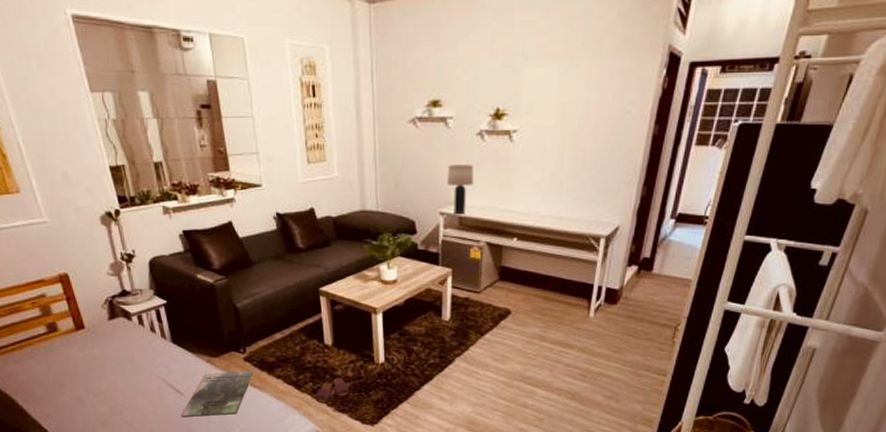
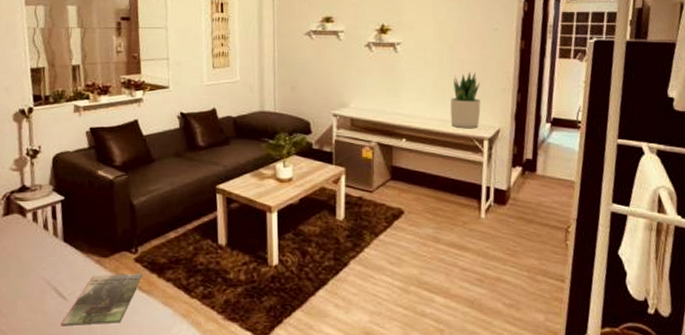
slippers: present [315,378,350,403] -> none [205,281,241,310]
table lamp: present [447,164,474,214] -> none [340,71,364,115]
planter: none [566,163,604,227] -> present [450,72,481,129]

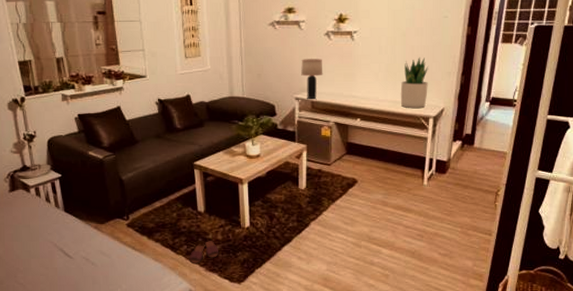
magazine: present [61,273,144,325] -> none [69,236,136,278]
slippers: none [205,281,241,310] -> present [189,241,219,263]
table lamp: none [340,71,364,115] -> present [301,59,323,99]

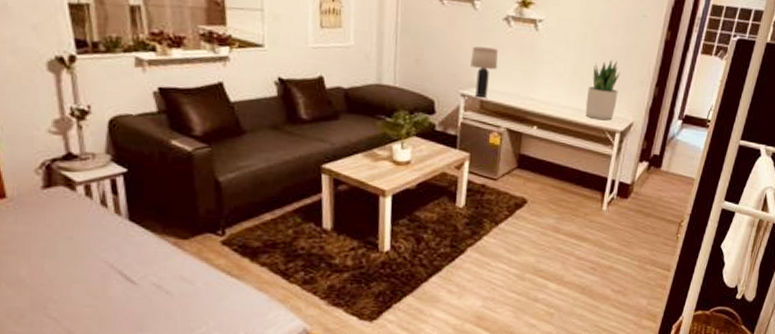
slippers: present [189,241,219,263] -> none [306,267,348,295]

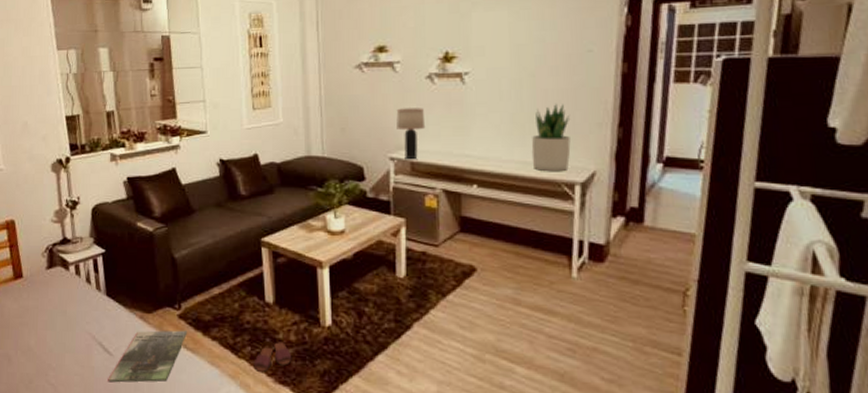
magazine: none [130,257,233,311] -> present [108,330,188,382]
slippers: none [306,267,348,295] -> present [253,342,292,372]

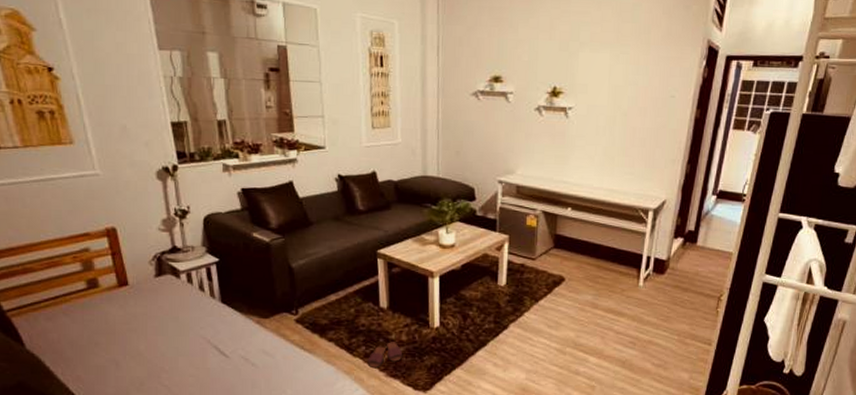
magazine: present [108,330,188,382] -> none [224,333,305,381]
table lamp: present [396,108,426,159] -> none [506,136,532,183]
planter: present [531,104,571,172] -> none [617,141,651,200]

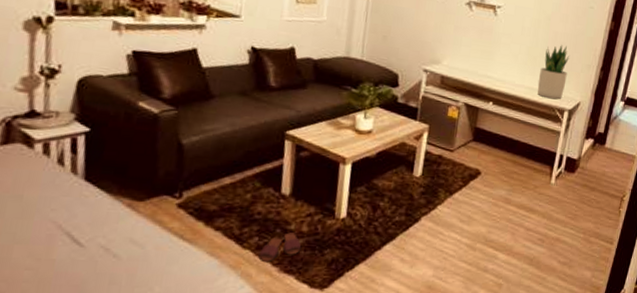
planter: none [617,141,651,200] -> present [537,45,570,100]

